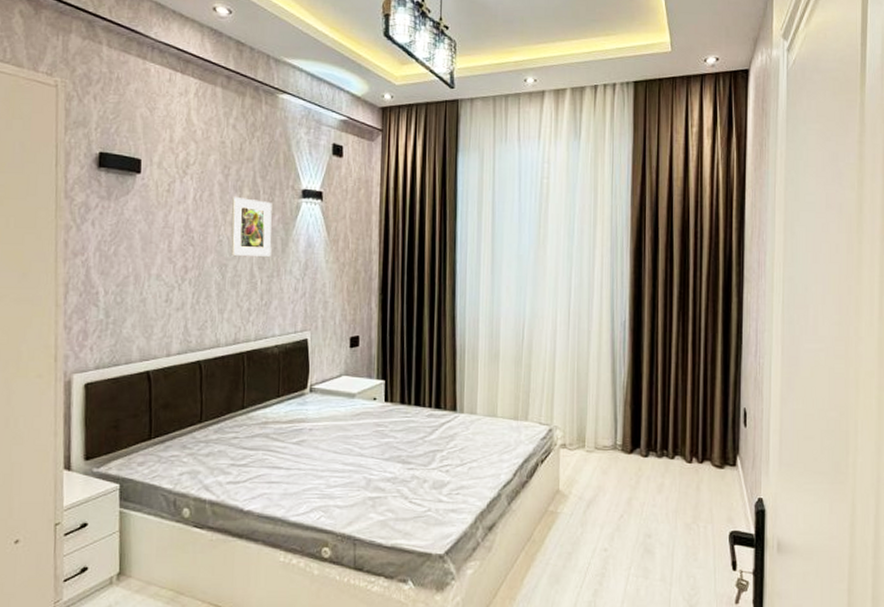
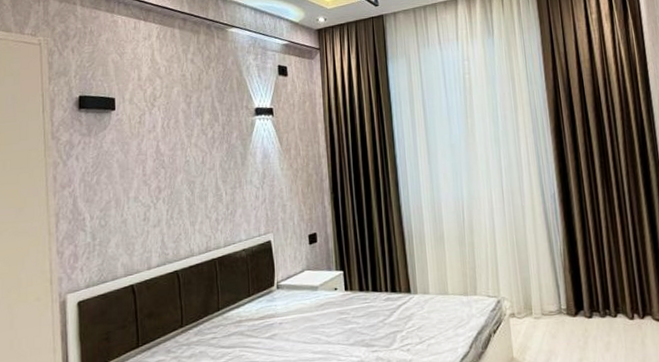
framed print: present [230,196,272,257] -> none [194,121,233,173]

